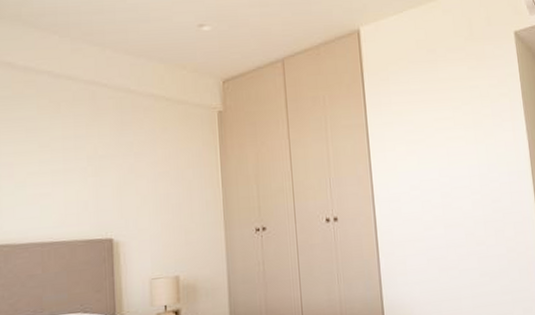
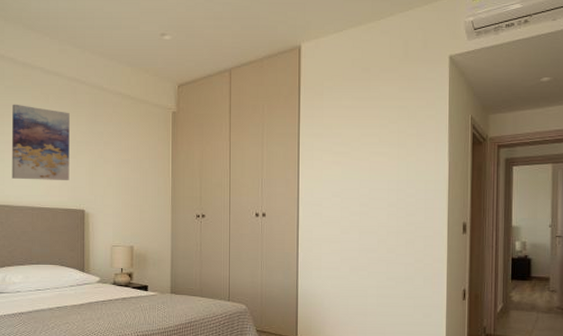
wall art: none [10,117,91,210] -> present [11,104,70,180]

